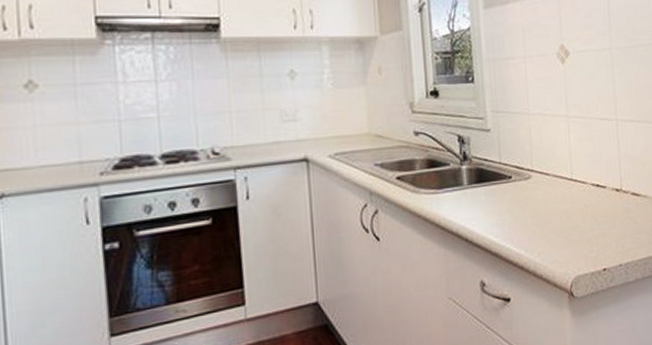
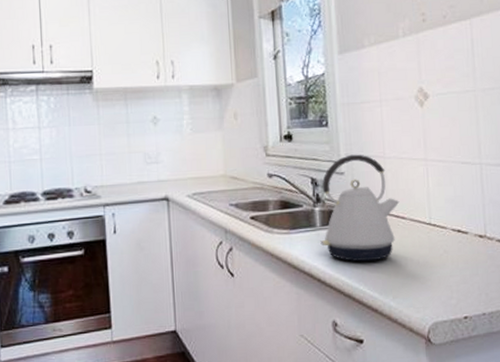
kettle: none [467,110,544,220] -> present [320,154,400,262]

